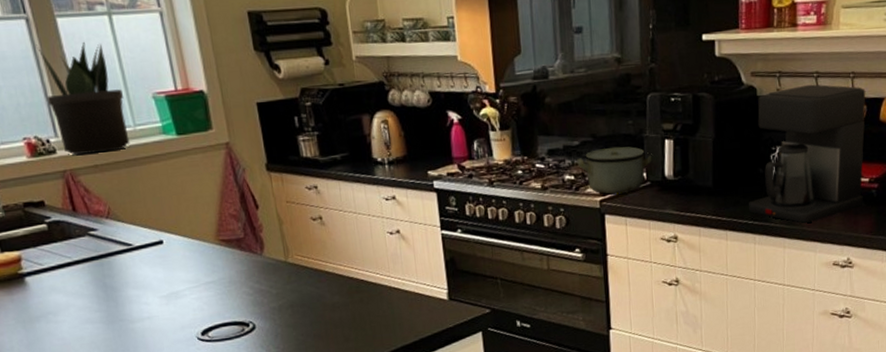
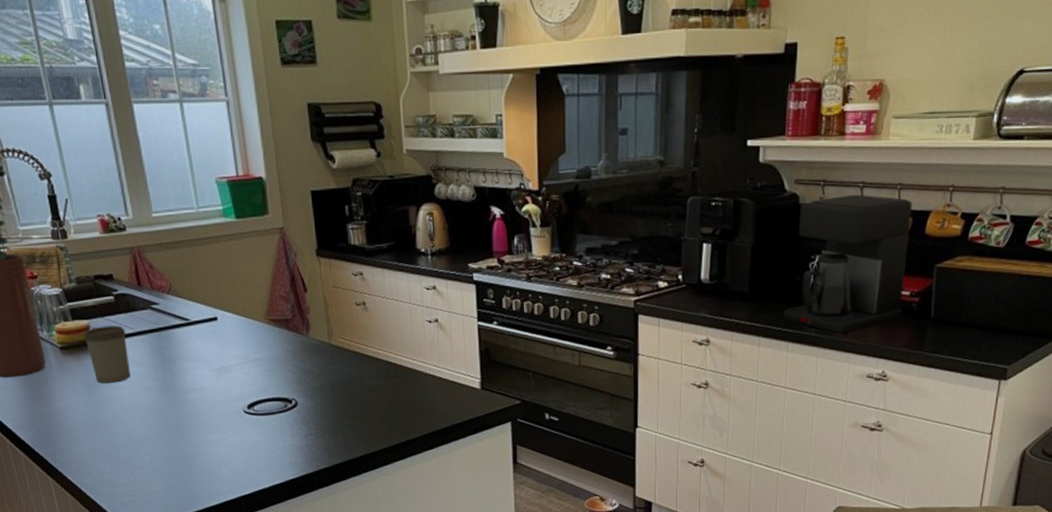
cup: none [15,255,70,318] -> present [83,325,130,383]
planter: present [36,41,130,155] -> none [114,127,193,233]
cooking pot: present [576,146,655,194] -> none [613,248,692,295]

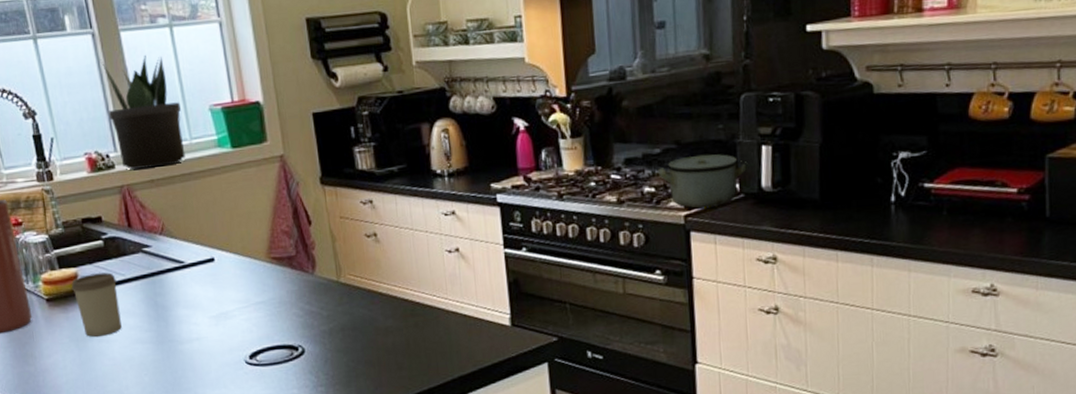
planter: none [114,127,193,233] -> present [100,54,186,170]
cooking pot: none [613,248,692,295] -> present [657,154,750,209]
coffee maker: present [783,194,913,334] -> none [863,78,1012,243]

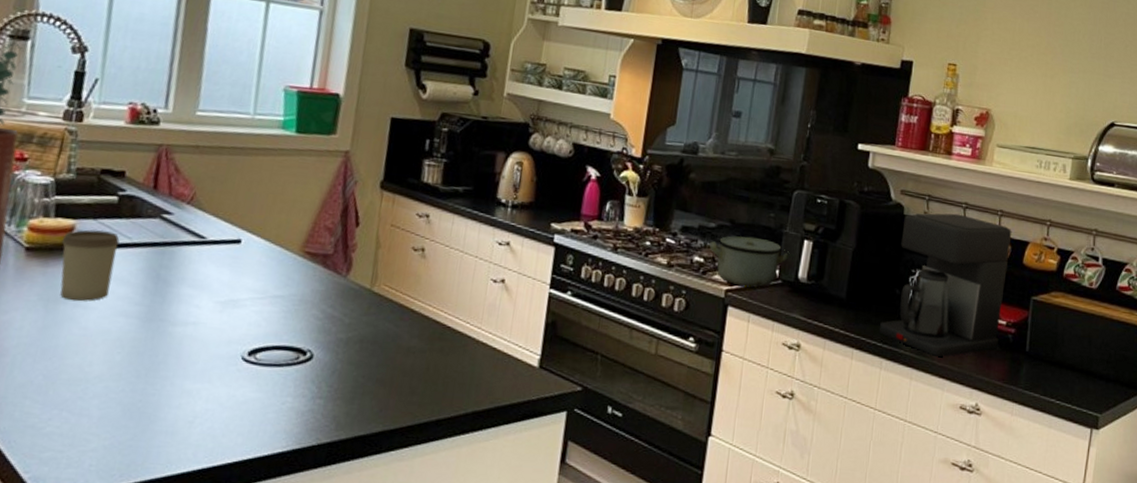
planter: present [100,54,186,170] -> none [168,14,254,136]
coffee maker: none [863,78,1012,243] -> present [878,213,1012,358]

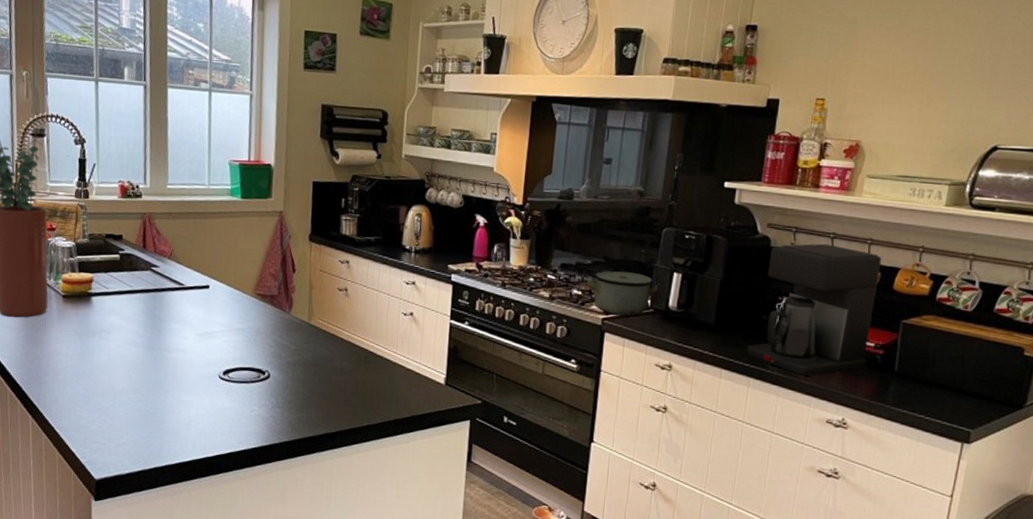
cup: present [60,229,120,301] -> none [85,281,125,334]

